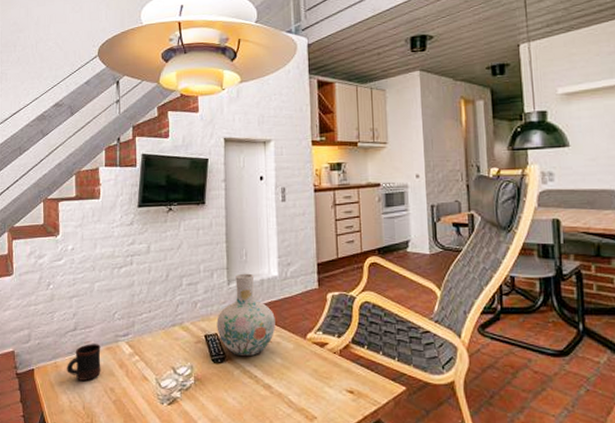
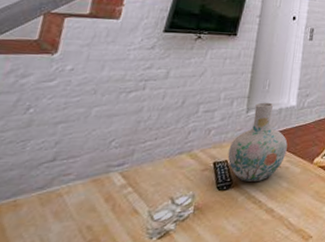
mug: present [67,344,101,381] -> none [30,176,85,220]

